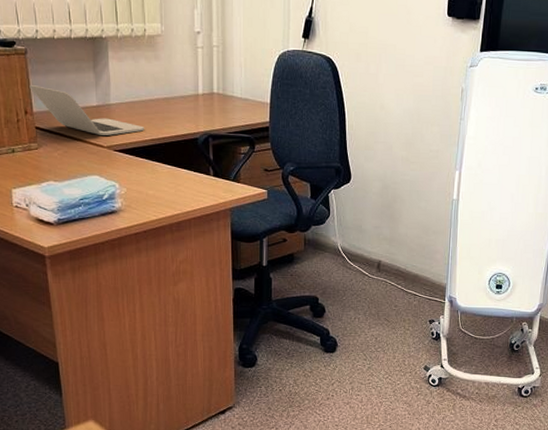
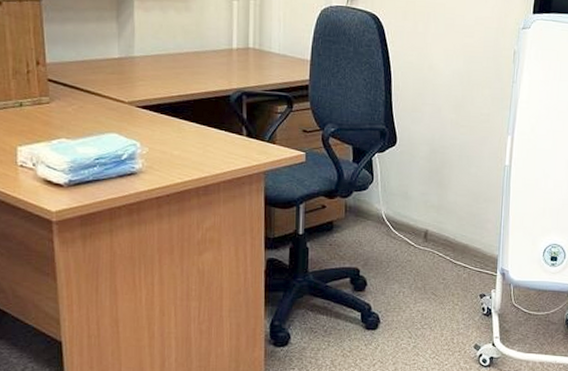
laptop: present [29,84,145,136] -> none [43,33,172,90]

